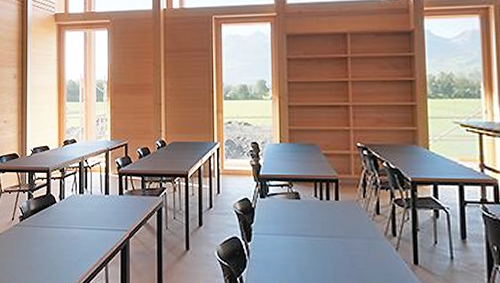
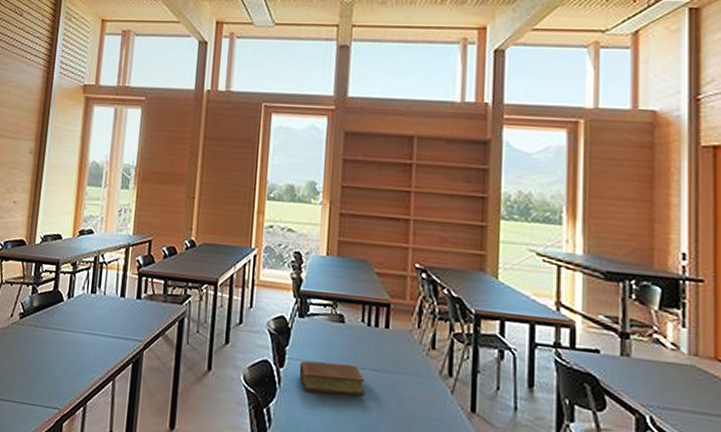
book: none [264,233,322,260] -> present [299,360,365,396]

